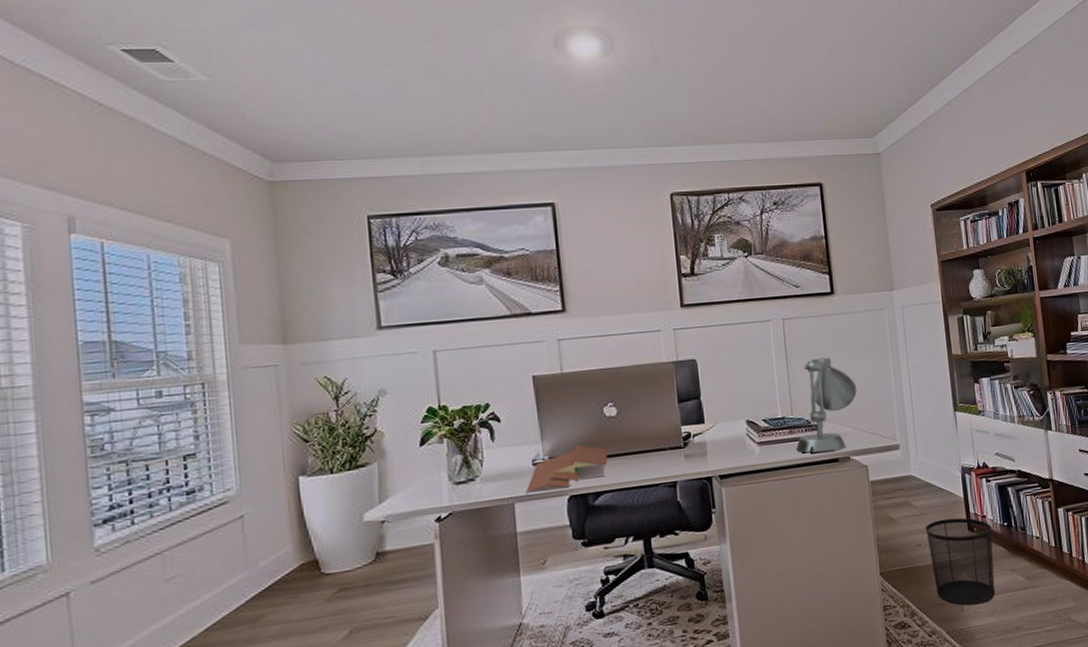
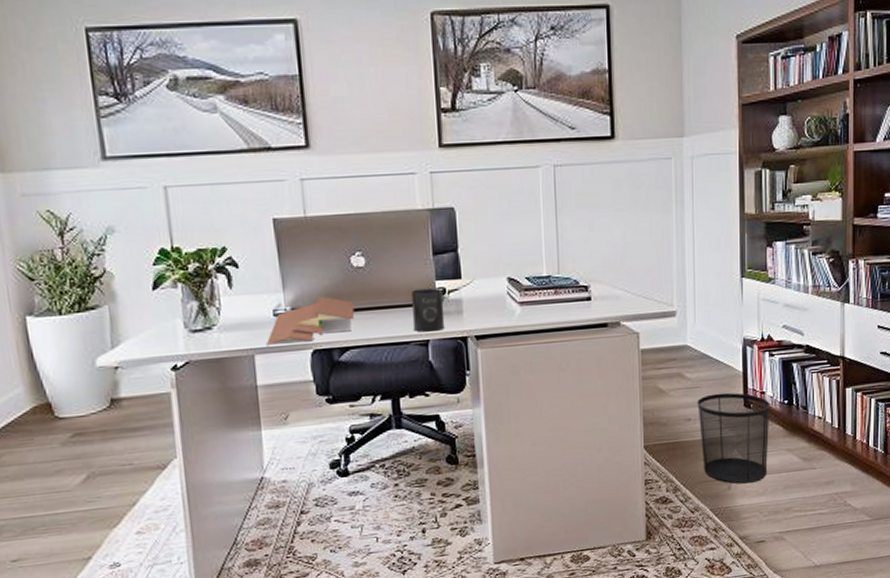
mug: none [658,432,691,475] -> present [410,287,445,332]
desk lamp: present [796,357,857,455] -> none [561,211,634,319]

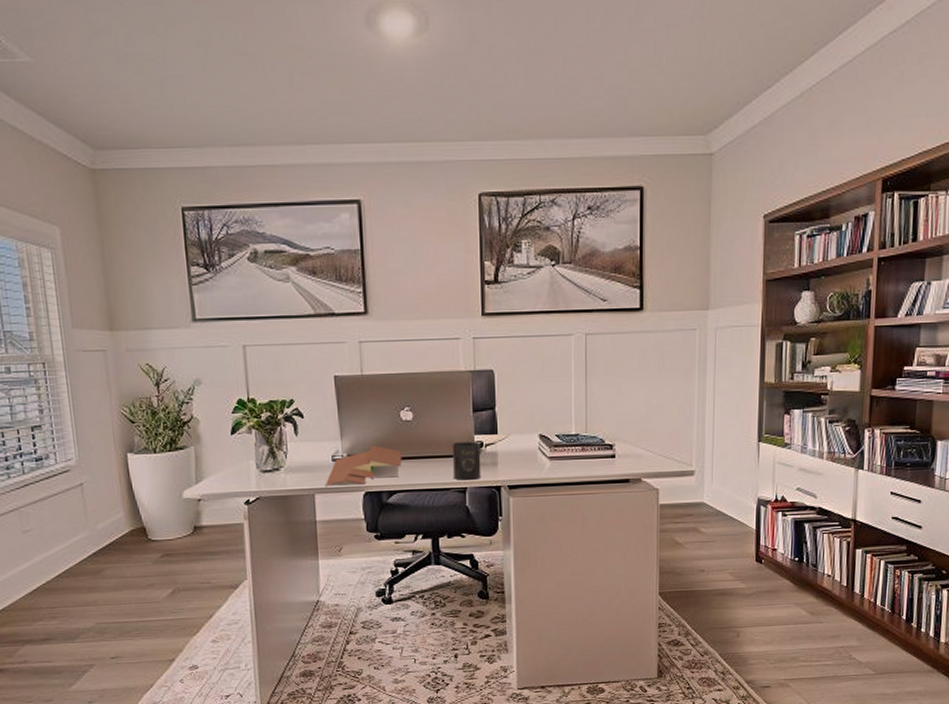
waste bin: present [697,392,770,484] -> none [711,547,781,633]

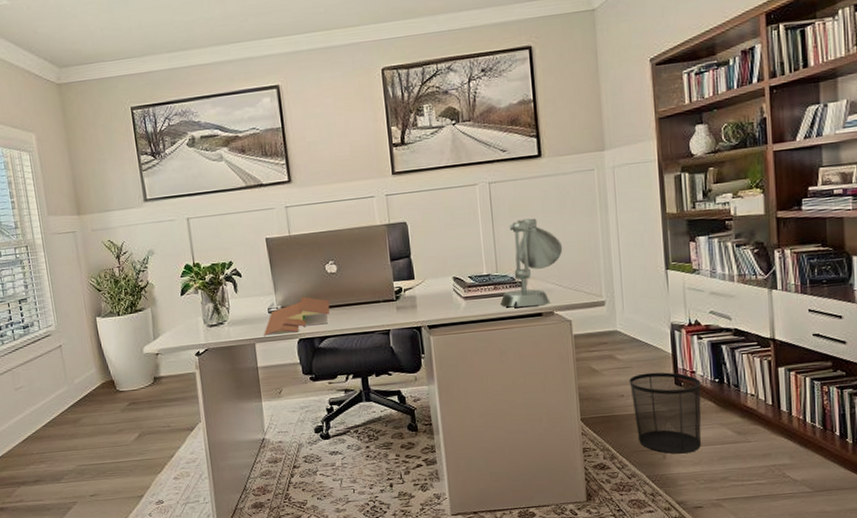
mug: present [451,441,481,480] -> none [373,287,403,324]
desk lamp: none [587,377,657,474] -> present [500,218,563,310]
waste bin: none [711,547,781,633] -> present [629,372,702,454]

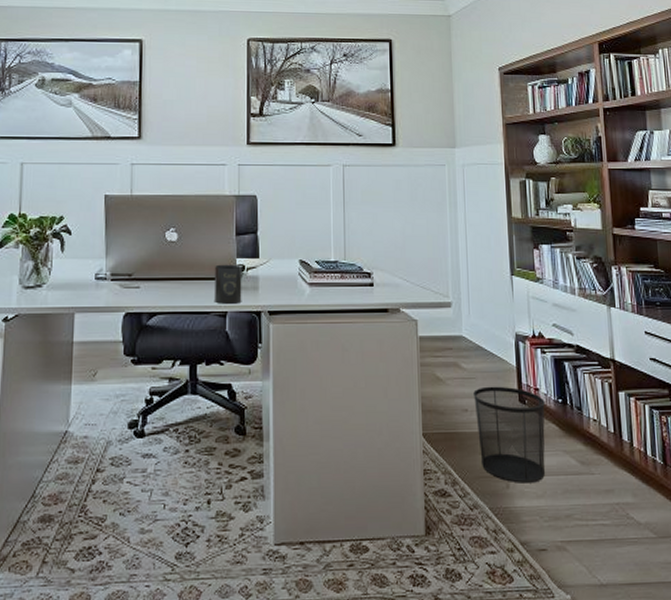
papers: present [263,296,330,336] -> none [85,265,165,305]
mug: none [373,287,403,324] -> present [214,264,242,304]
desk lamp: present [500,218,563,310] -> none [346,207,412,303]

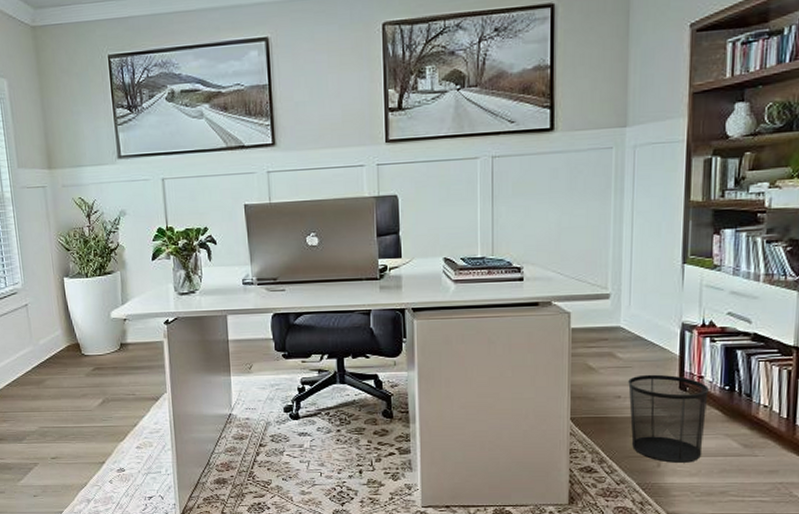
mug: present [214,264,242,304] -> none [356,265,385,303]

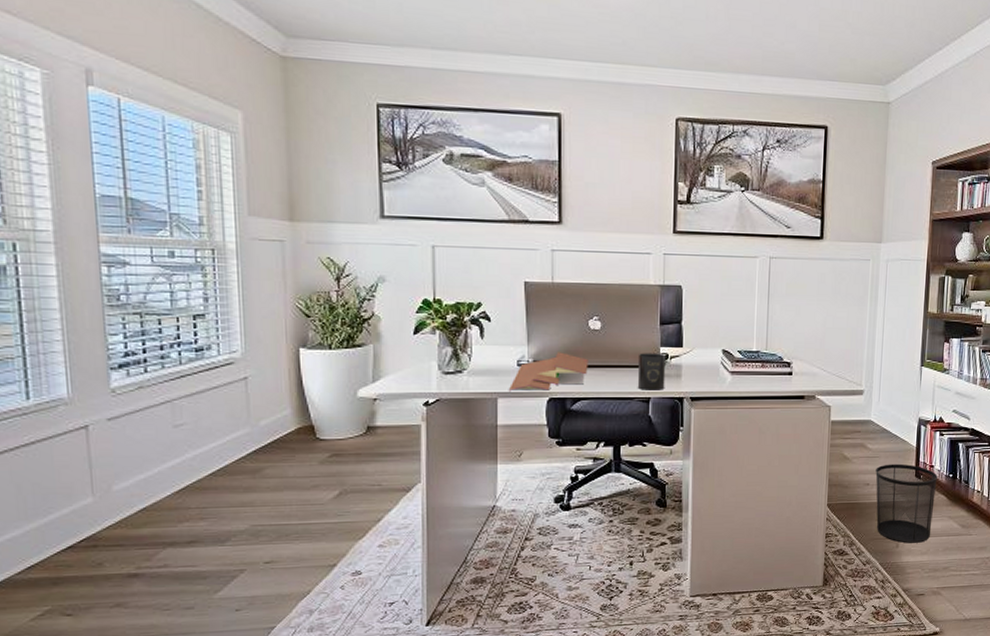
papers: none [236,269,308,308] -> present [508,352,588,391]
mug: none [356,265,385,303] -> present [637,353,666,390]

